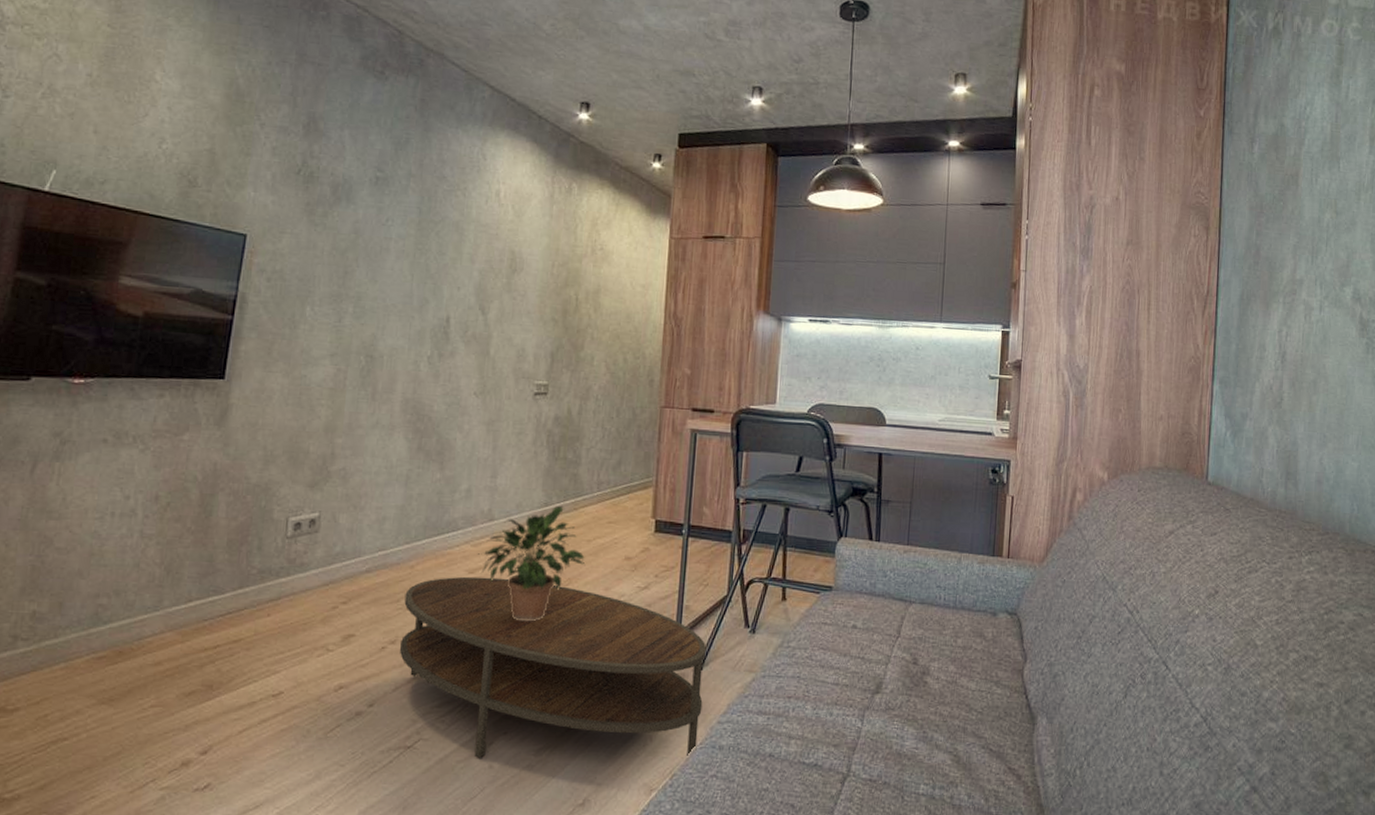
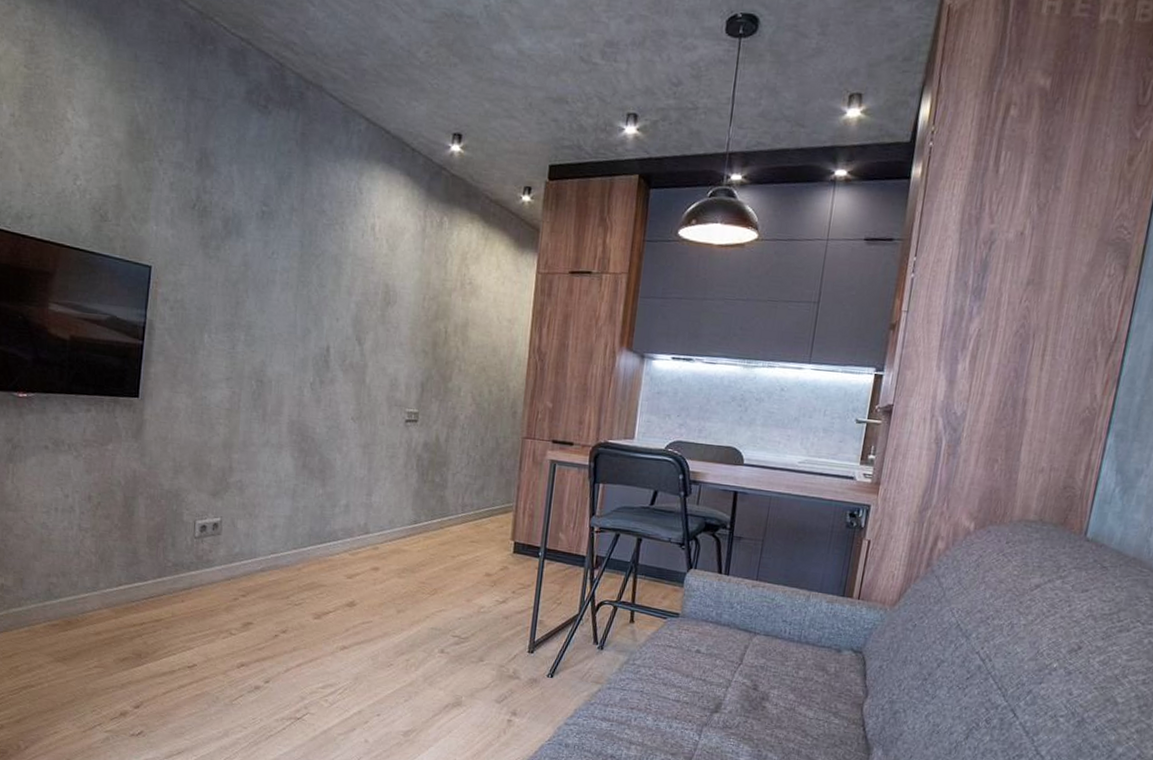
coffee table: present [399,576,707,758] -> none [289,580,558,749]
potted plant: present [478,505,586,622] -> none [355,523,450,624]

